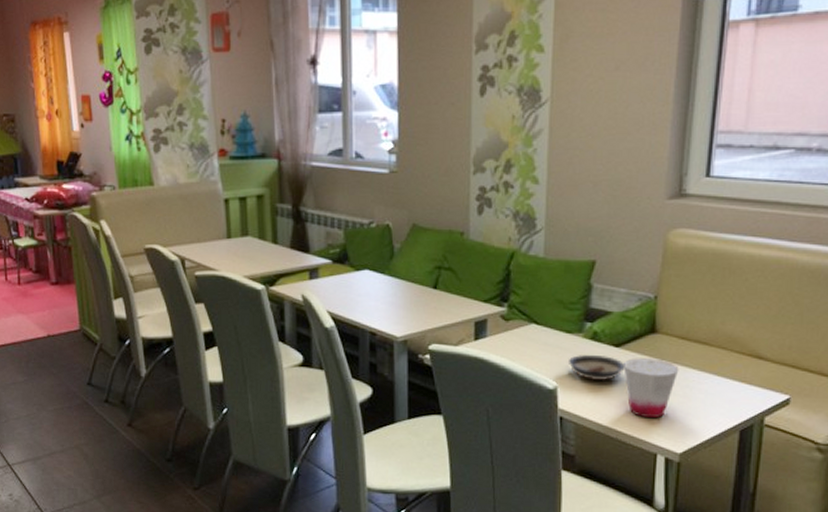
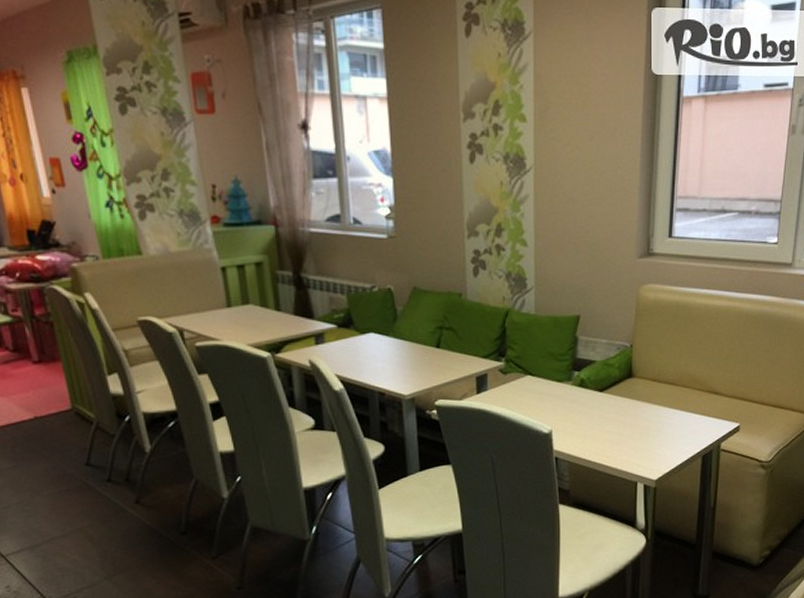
saucer: present [567,354,625,381] -> none [560,399,608,423]
cup: present [624,358,679,419] -> none [607,400,653,452]

